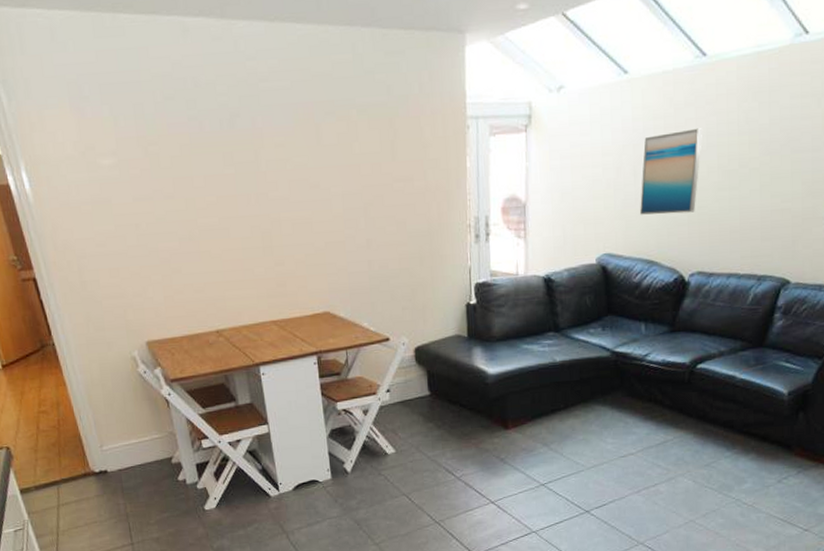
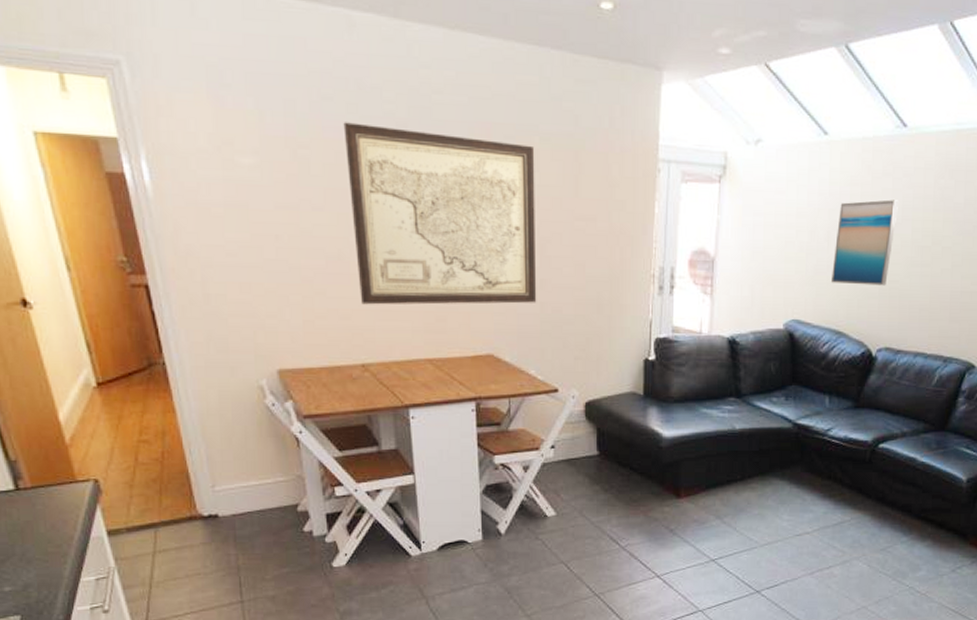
wall art: none [185,117,365,278] -> present [343,122,537,305]

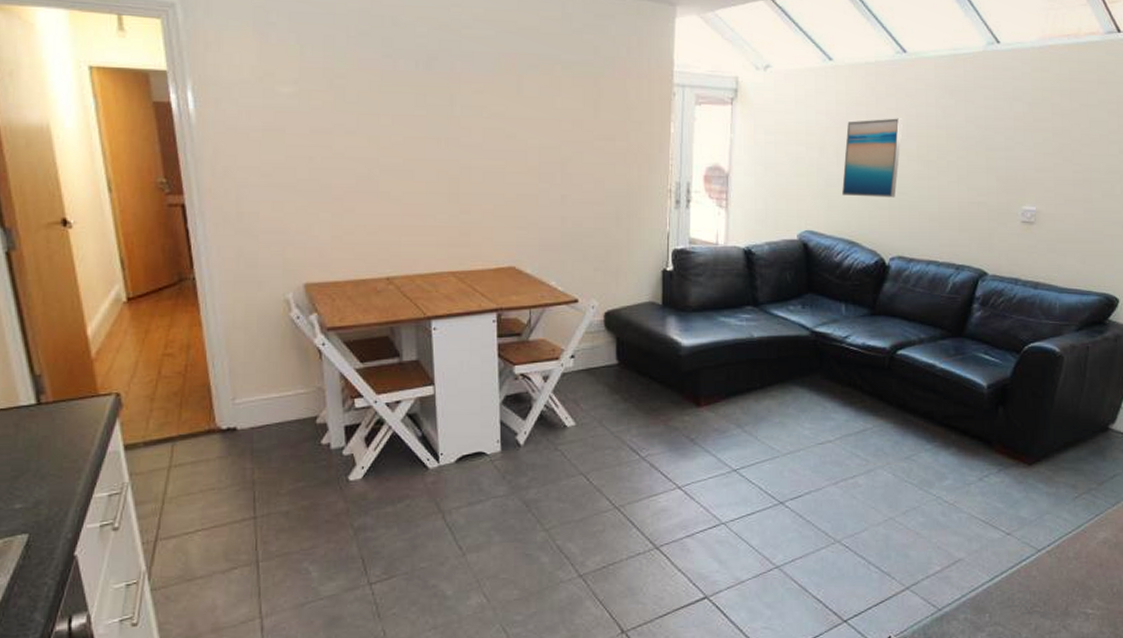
wall art: present [343,122,537,305] -> none [378,54,558,221]

